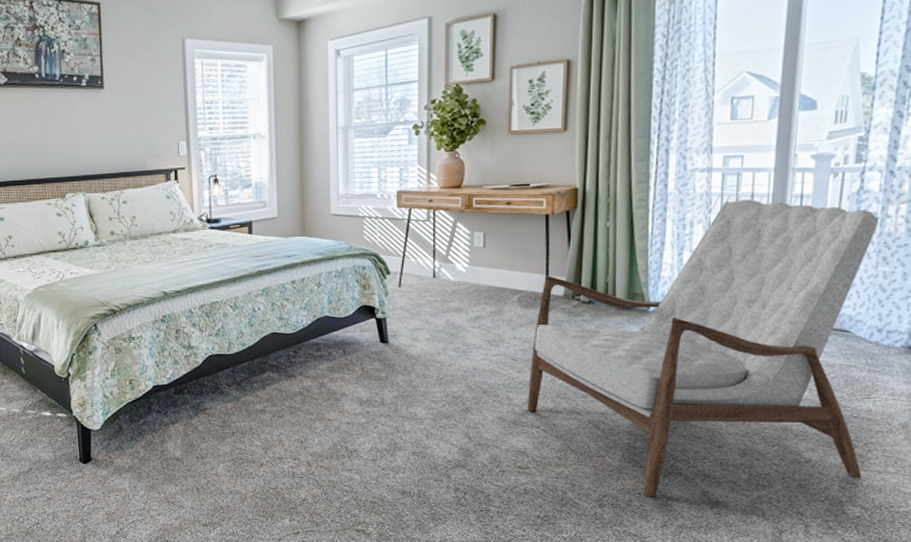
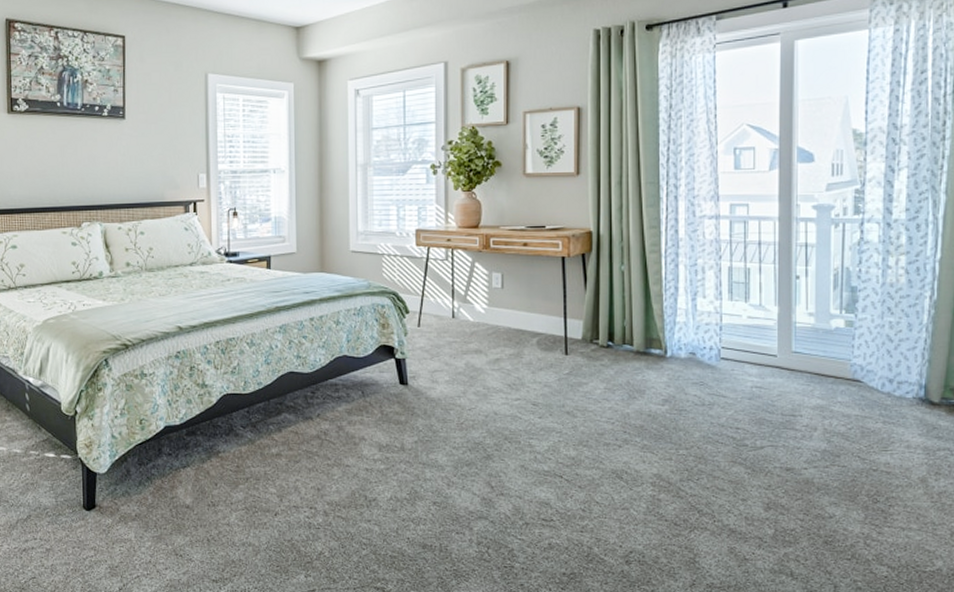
armchair: present [527,199,879,497] -> none [549,247,886,553]

